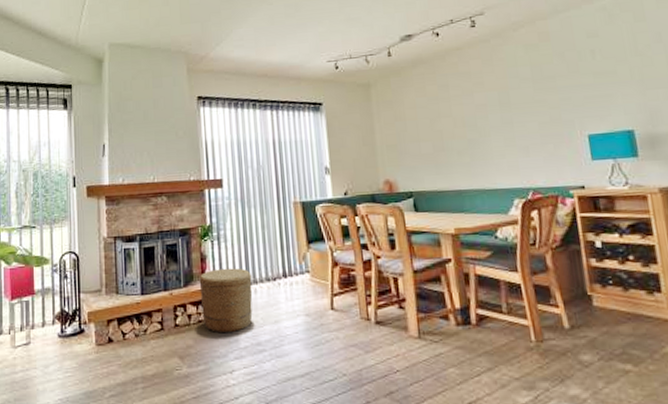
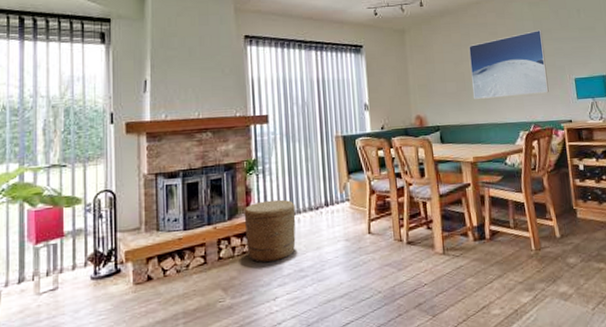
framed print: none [448,76,553,161] -> present [469,29,549,99]

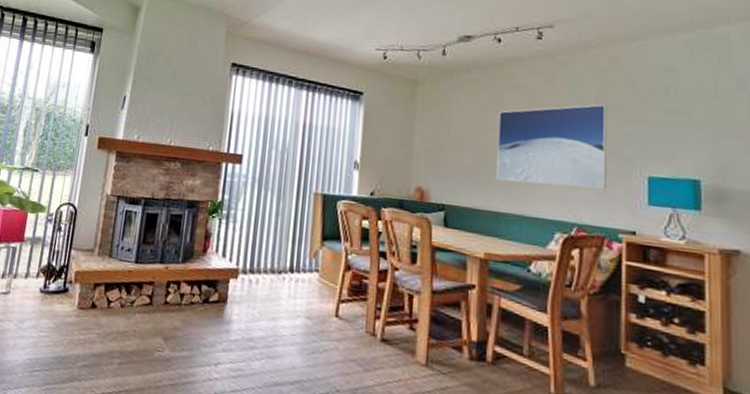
woven basket: present [244,199,296,263] -> none [196,250,256,322]

